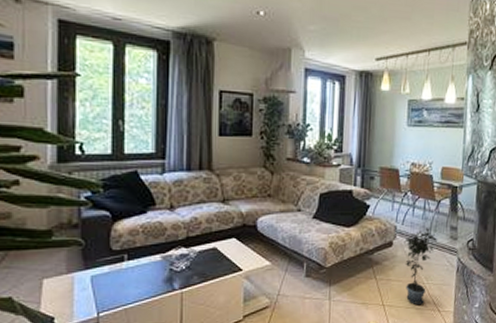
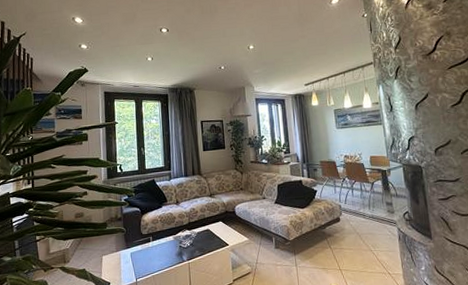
potted plant: present [402,228,437,304] -> none [348,205,377,269]

